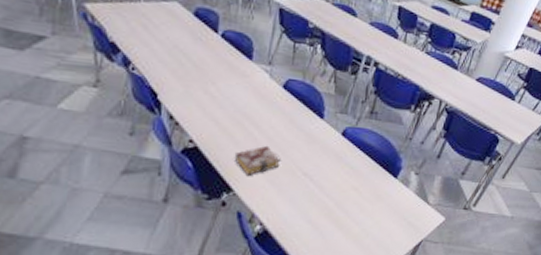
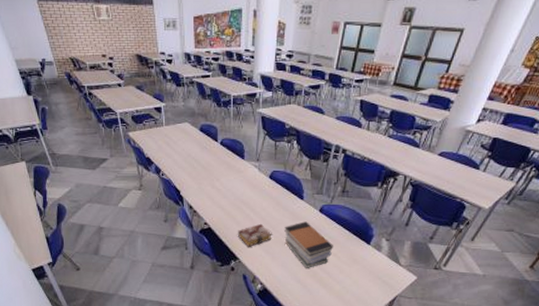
book stack: none [296,146,355,206] -> present [284,221,333,269]

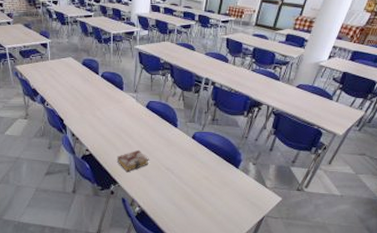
book stack: present [284,221,333,269] -> none [160,147,205,192]

